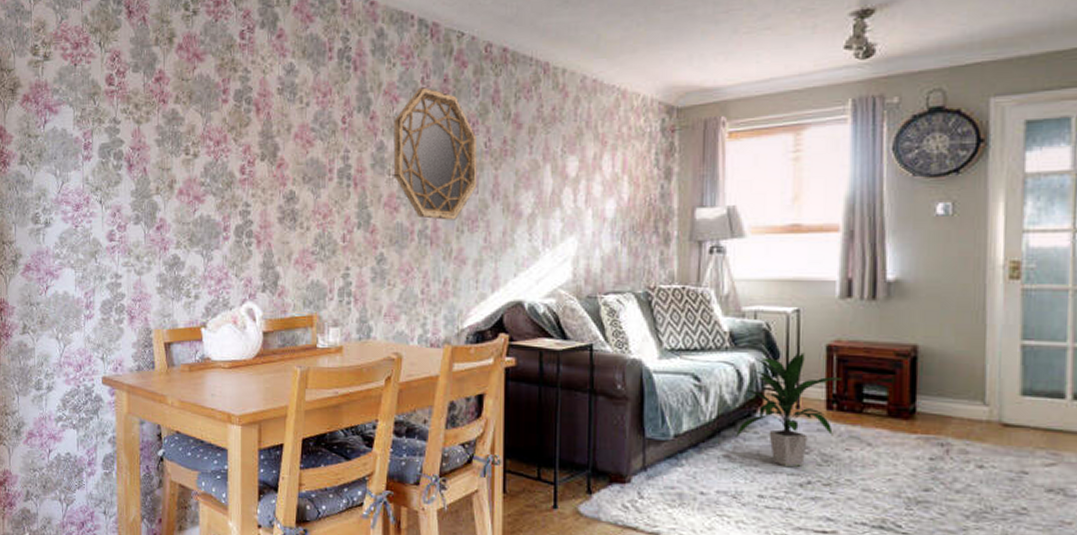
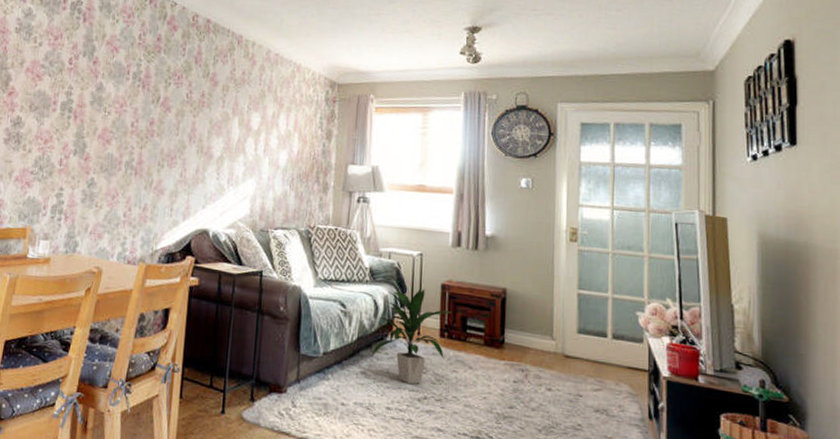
home mirror: present [393,87,478,220] -> none [108,42,181,156]

